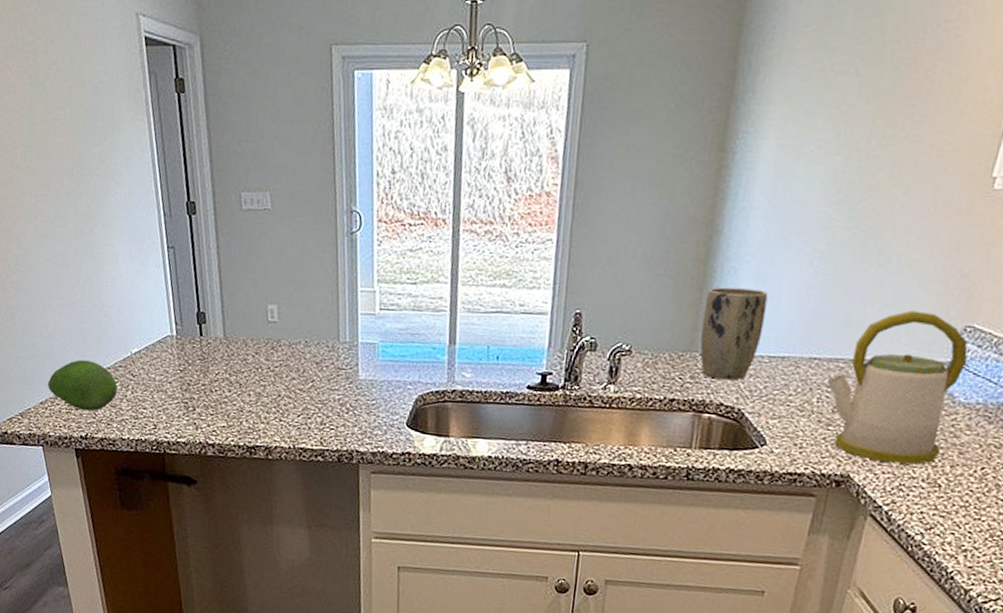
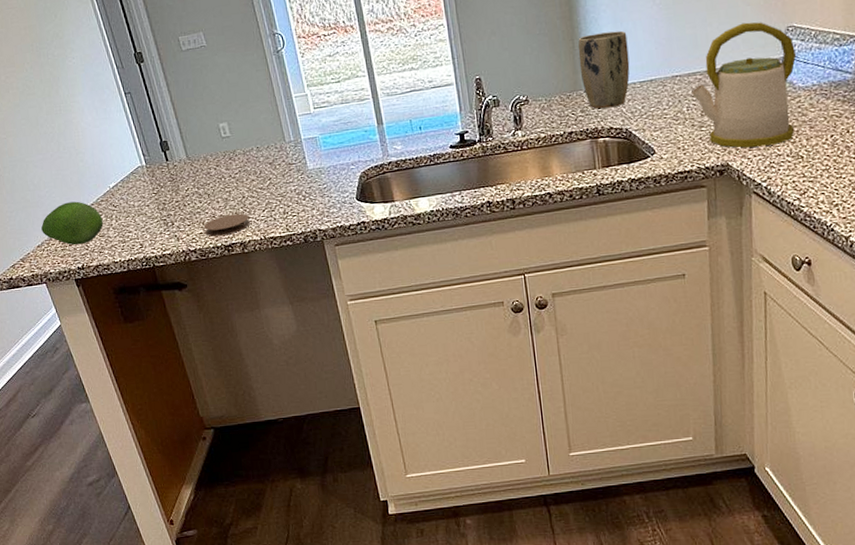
coaster: none [228,412,281,435] -> present [203,213,250,237]

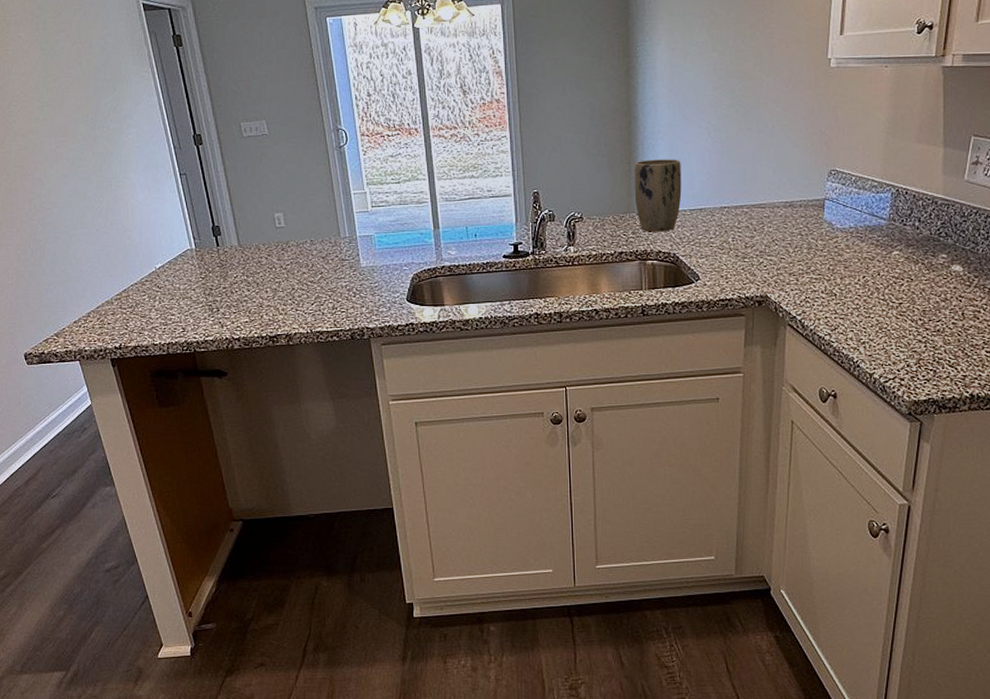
fruit: present [41,201,103,245] -> none [80,279,146,324]
coaster: present [203,213,250,237] -> none [249,305,297,326]
kettle: present [692,22,797,148] -> none [738,162,837,281]

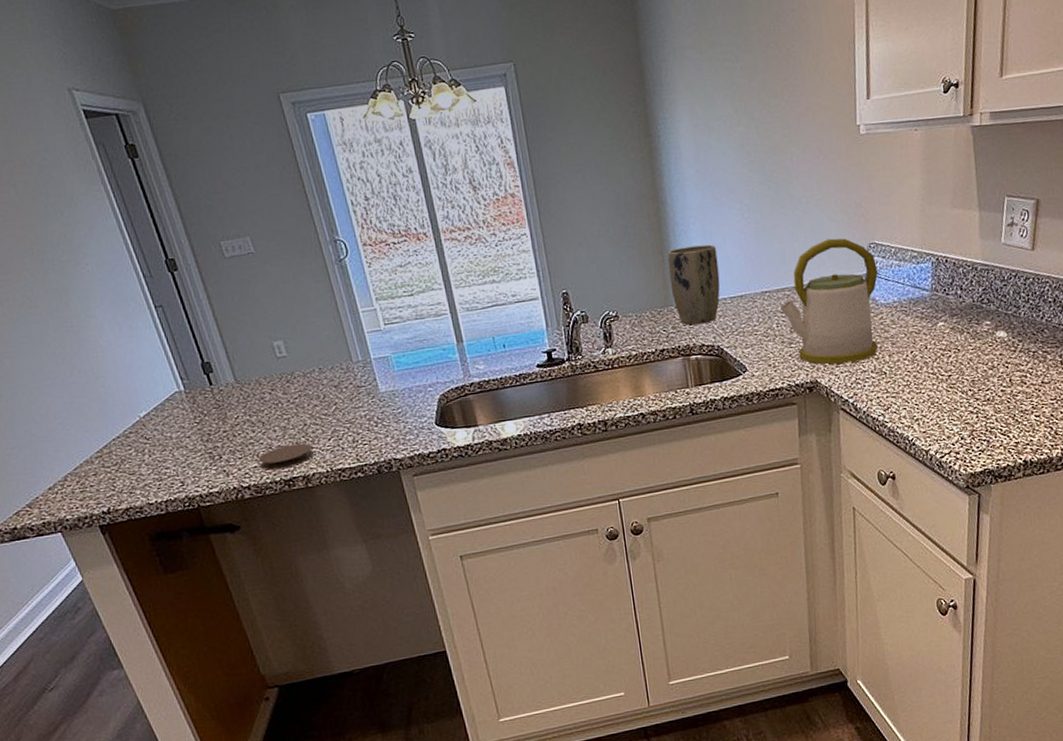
coaster: none [249,305,297,326] -> present [258,443,314,470]
kettle: none [738,162,837,281] -> present [781,238,879,365]

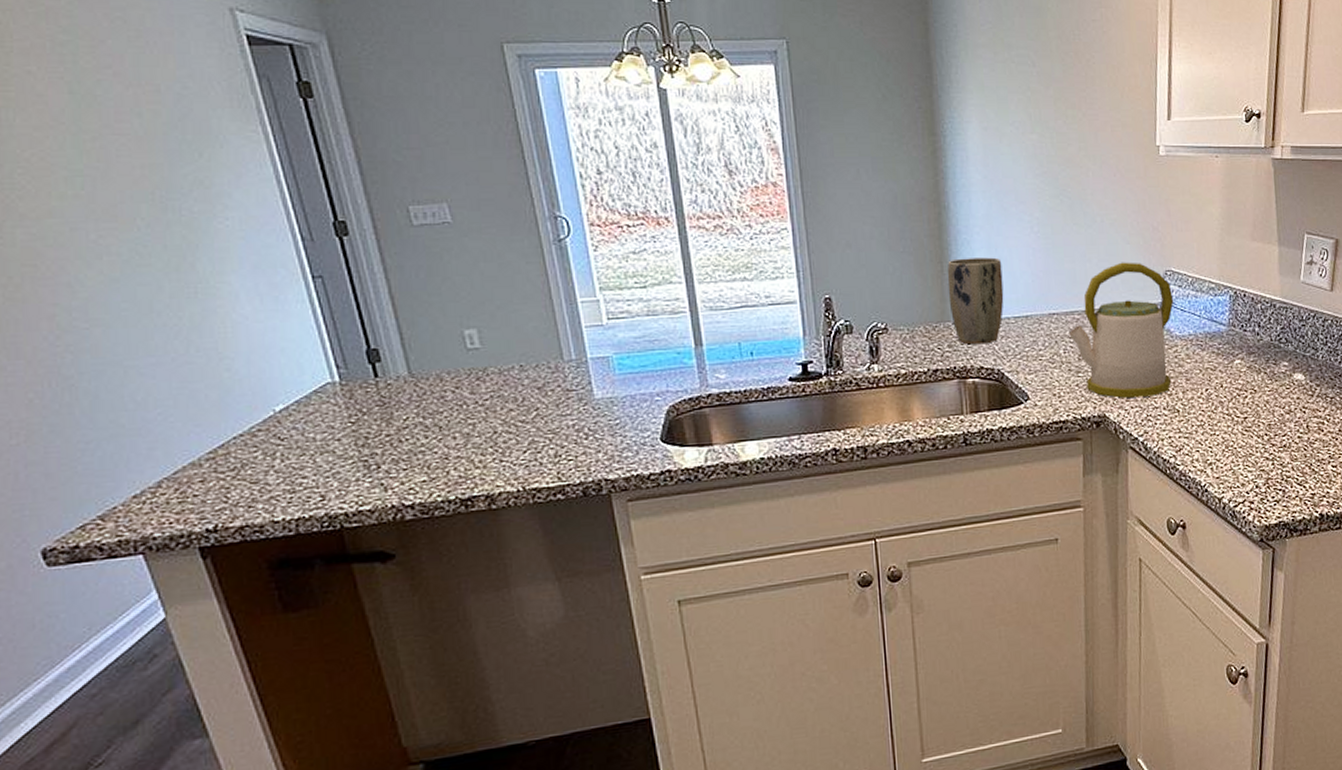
coaster: present [258,443,314,470] -> none [428,454,502,486]

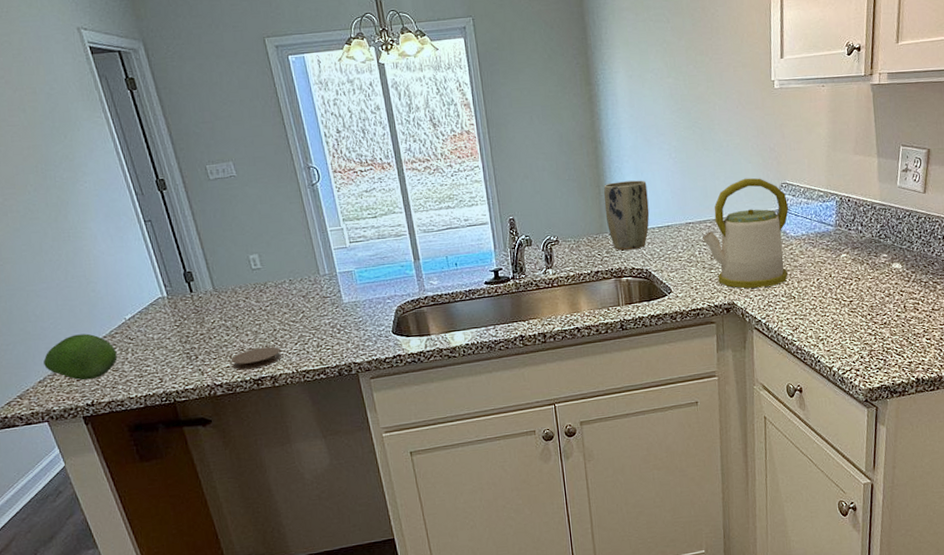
fruit: none [143,429,258,496] -> present [44,333,117,381]
coaster: none [428,454,502,486] -> present [231,346,281,370]

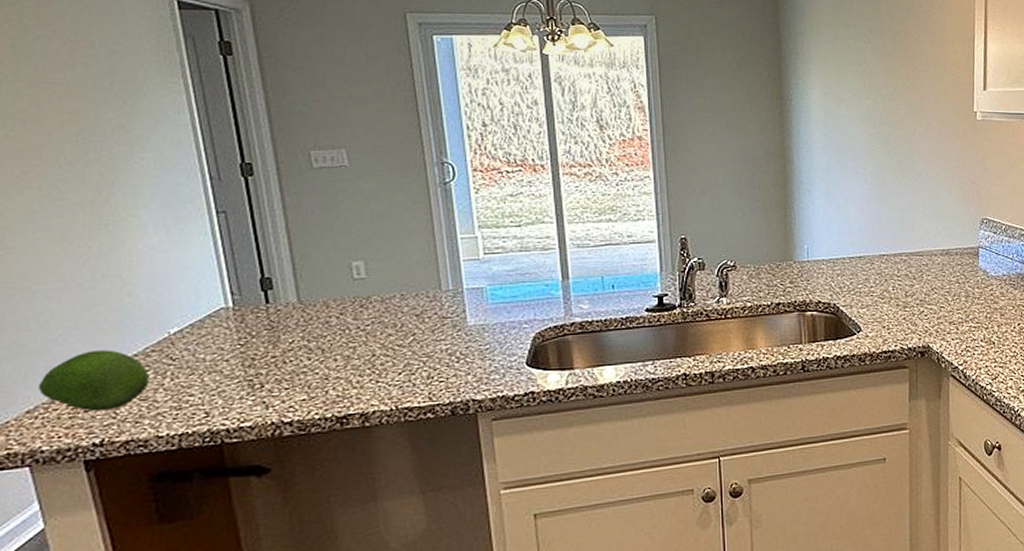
coaster: present [231,346,281,370] -> none [309,376,378,405]
plant pot: present [603,180,650,251] -> none [790,205,840,281]
kettle: present [703,178,789,289] -> none [897,211,990,331]

